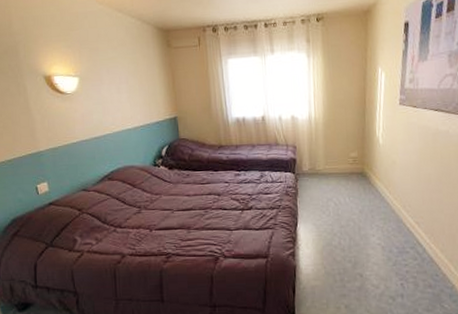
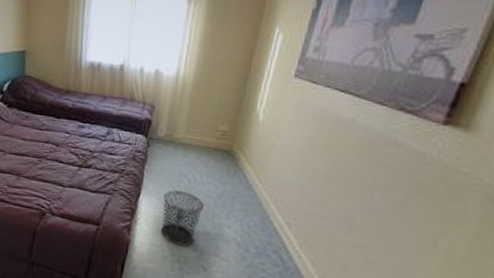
waste bin: none [317,214,351,260] -> present [160,190,204,246]

